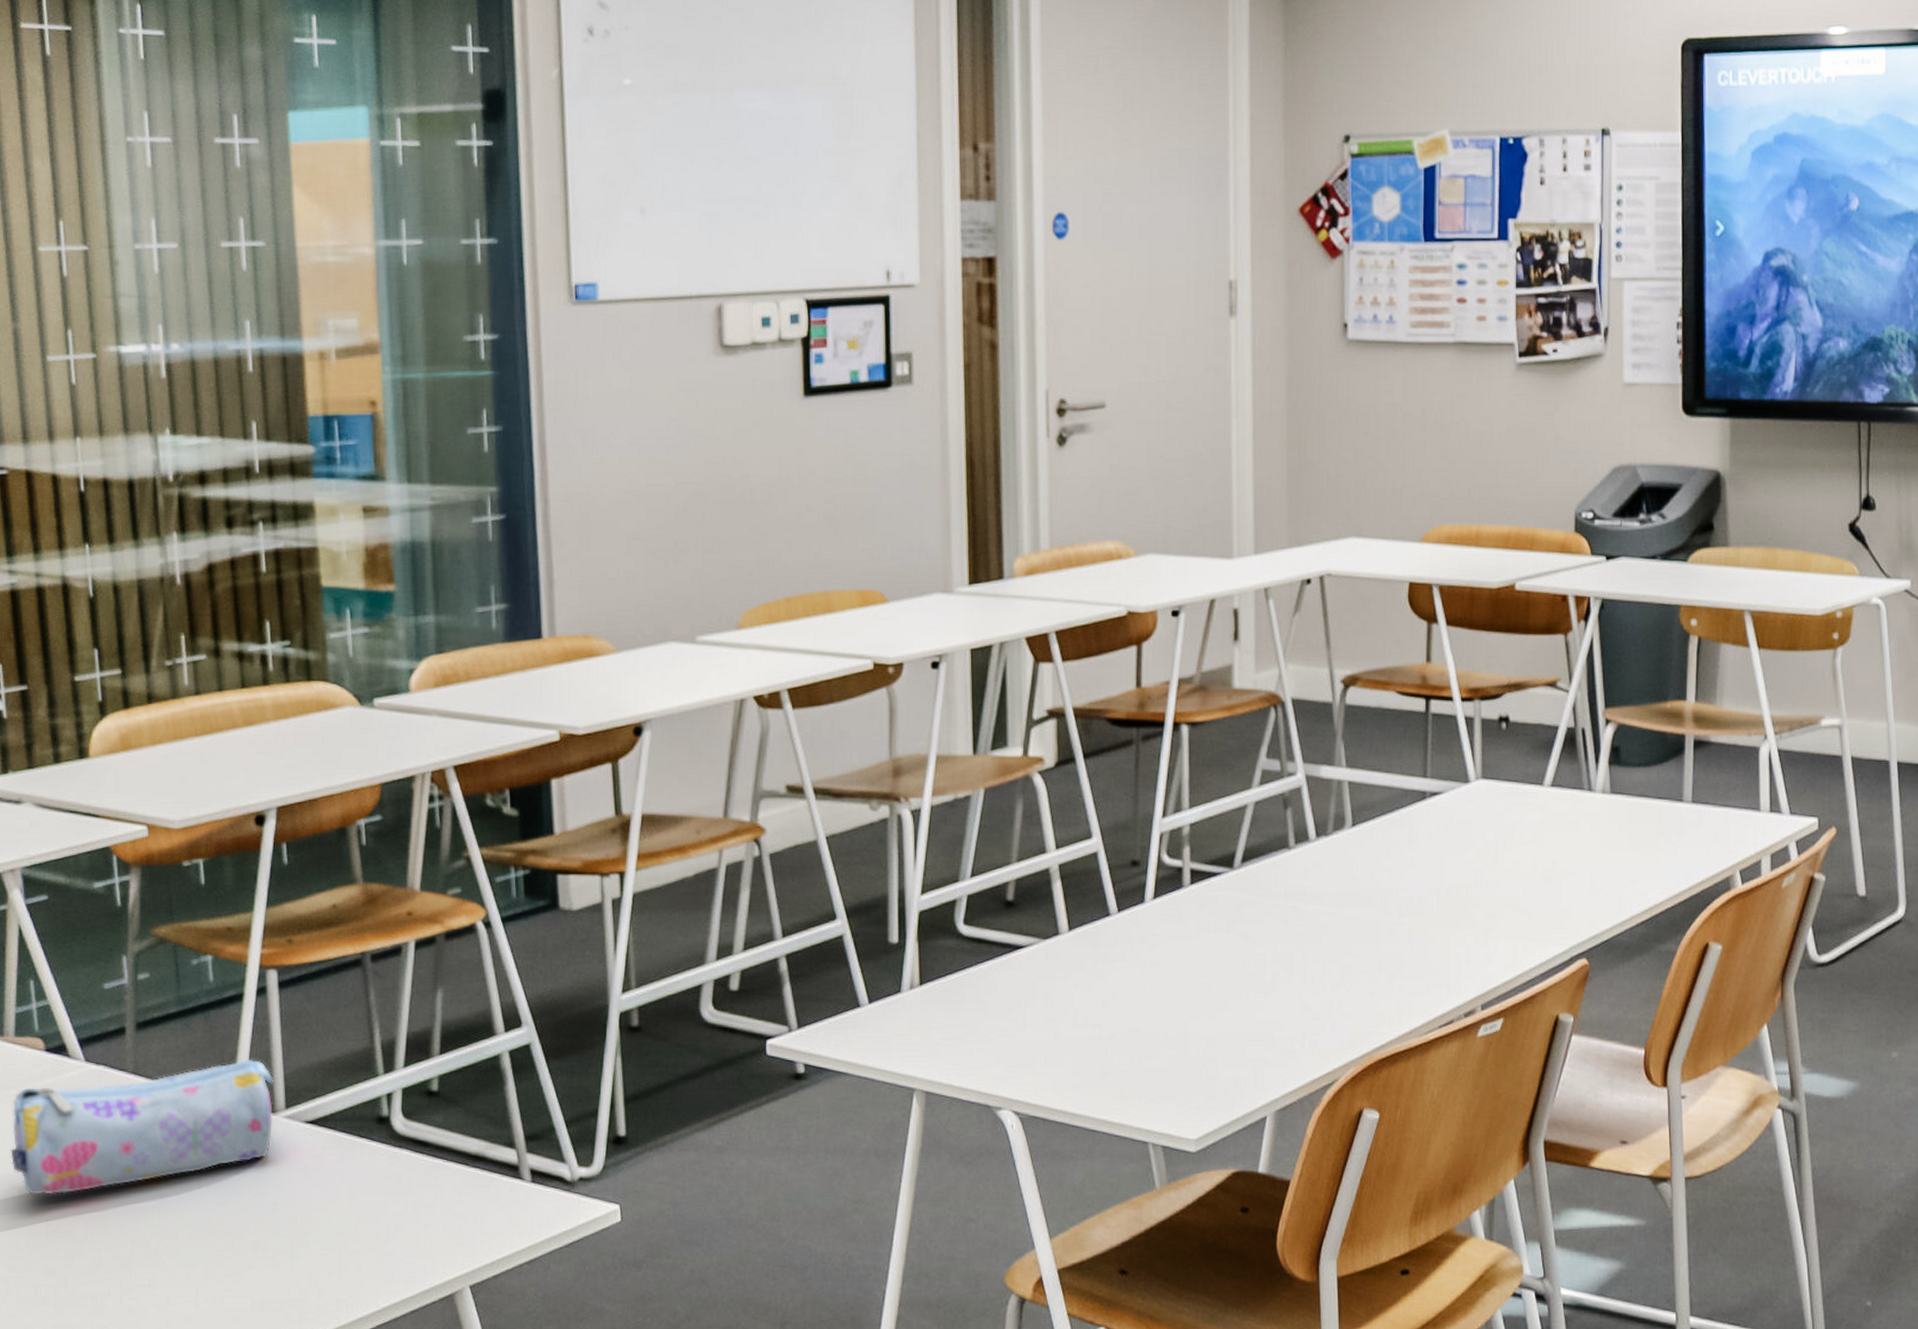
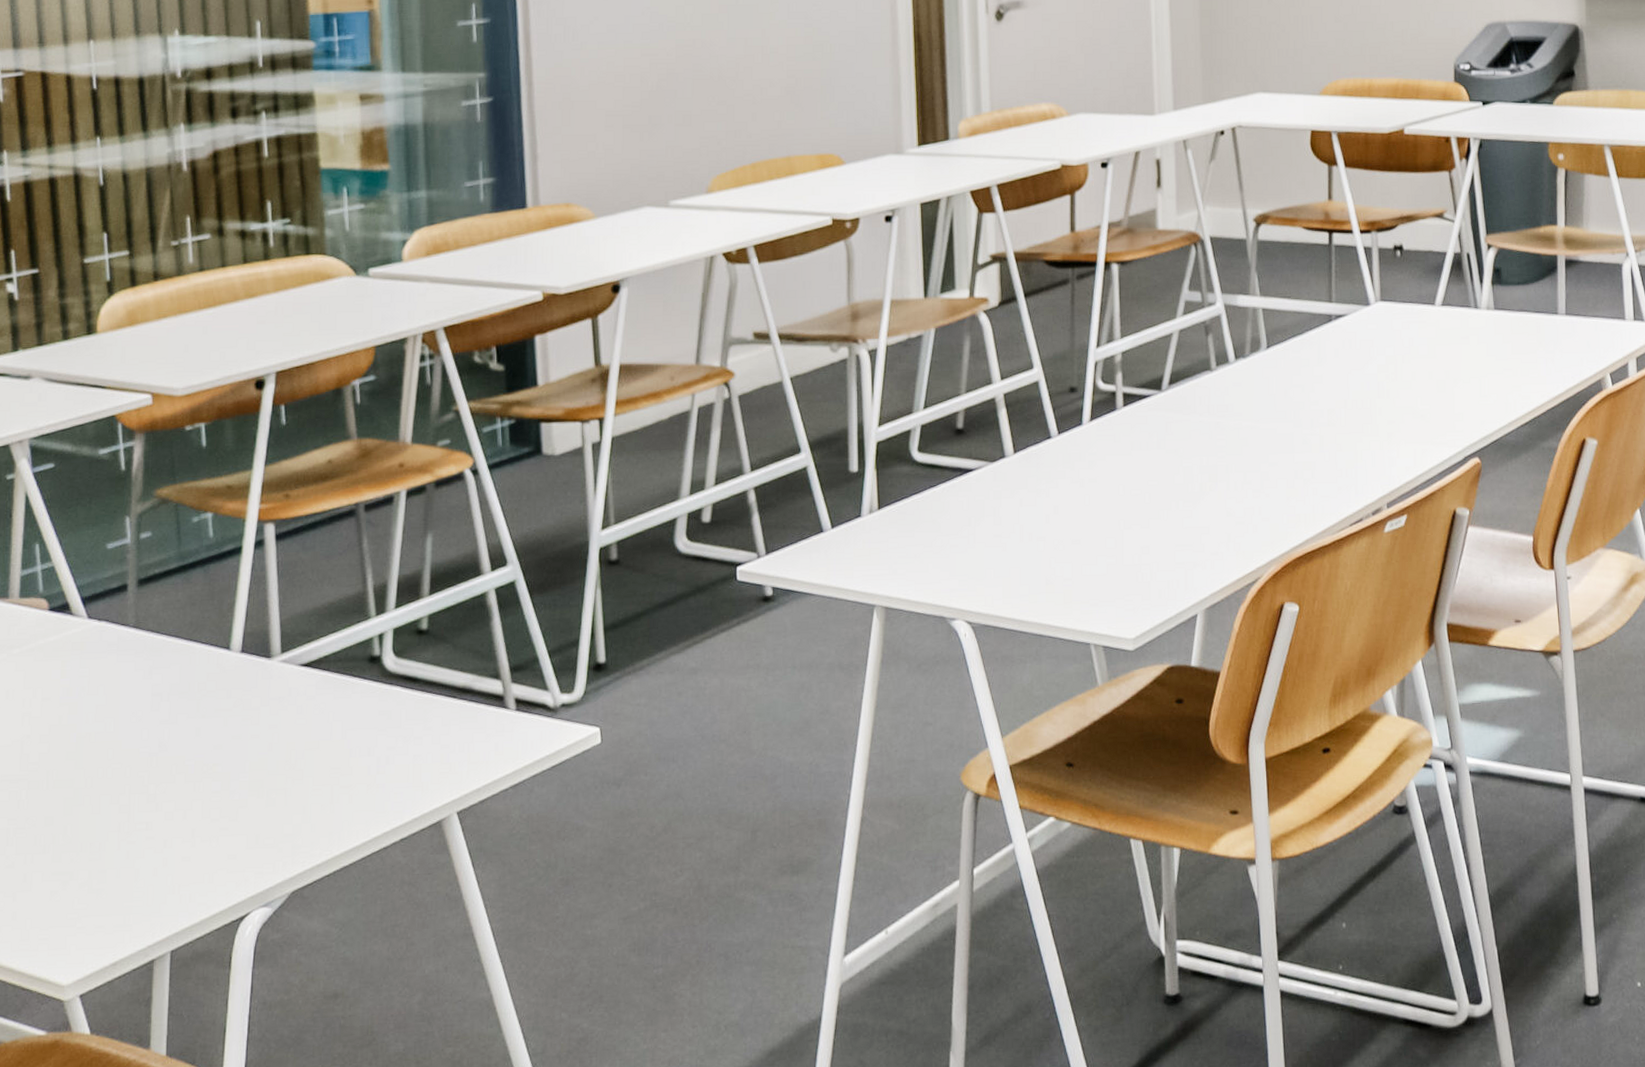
pencil case: present [10,1059,274,1195] -> none [13,608,270,749]

